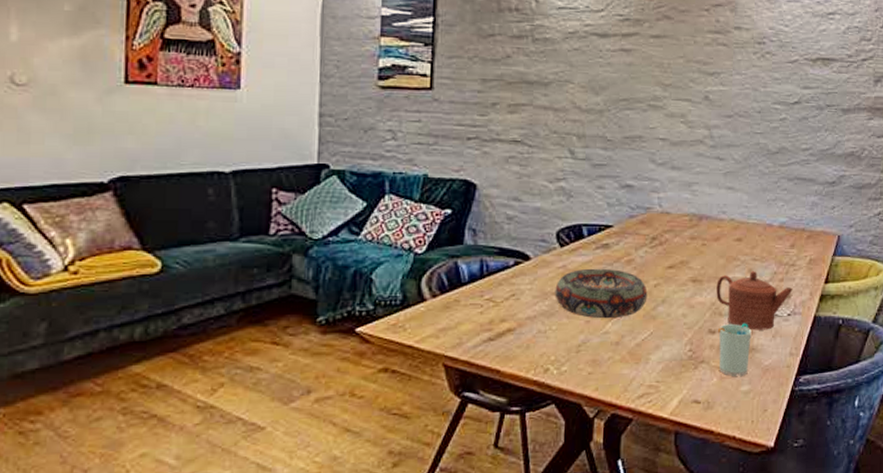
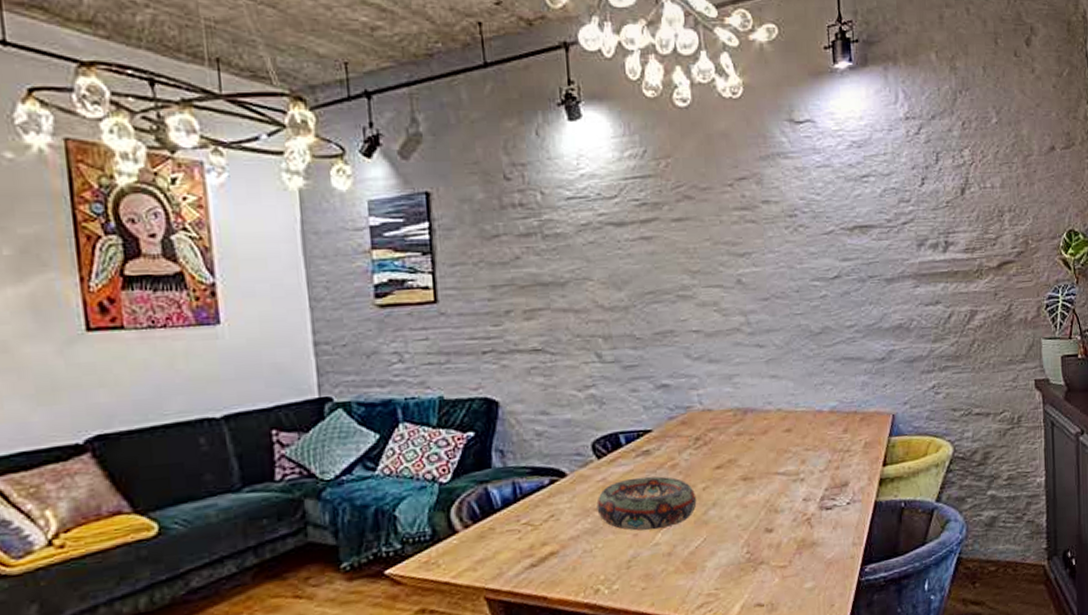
teapot: present [716,270,793,330] -> none [769,461,850,524]
cup: present [717,323,752,377] -> none [774,517,811,575]

